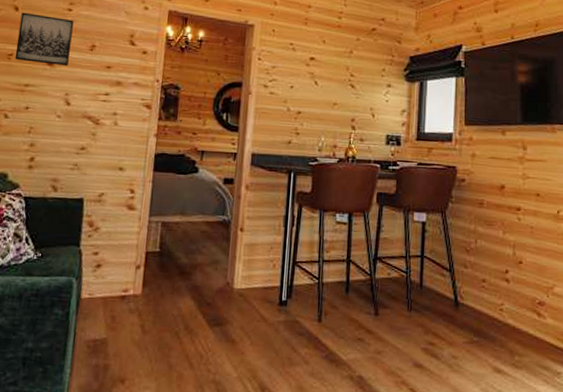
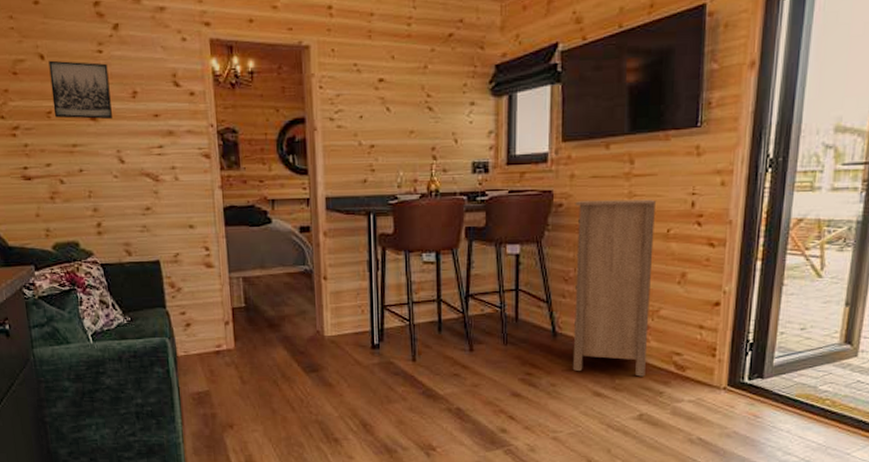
storage cabinet: none [473,178,547,355] -> present [572,199,657,377]

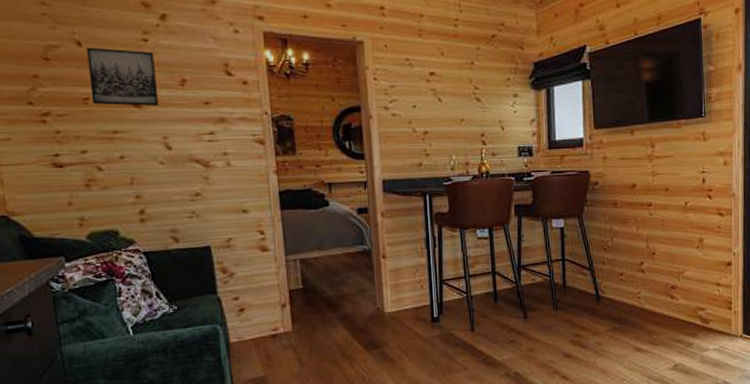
storage cabinet: present [572,199,657,377] -> none [608,177,677,331]

